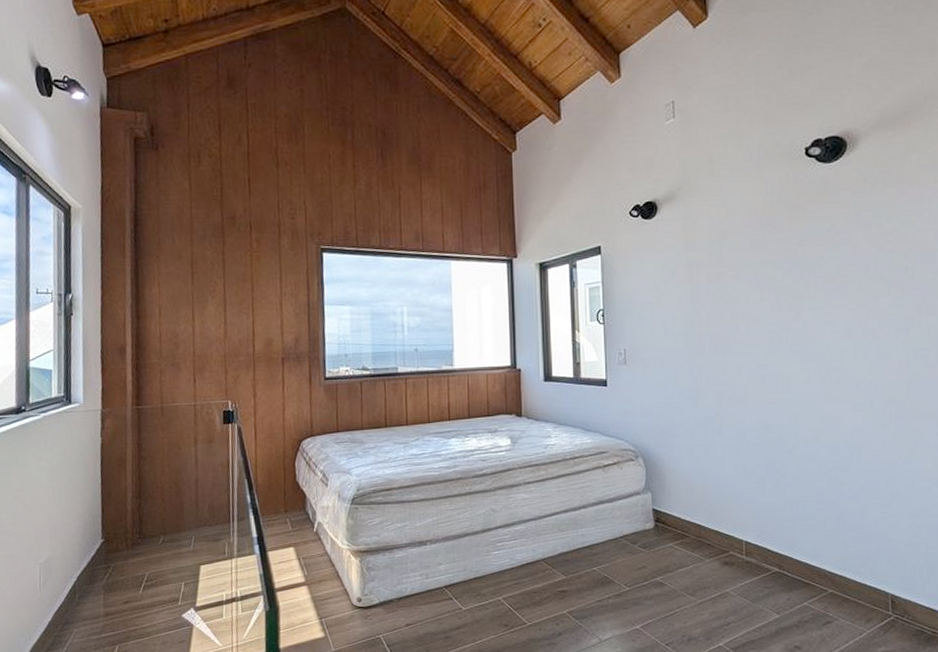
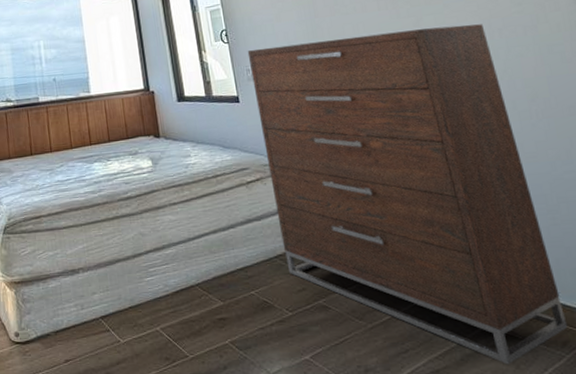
dresser: none [622,322,874,637] -> present [247,24,568,365]

